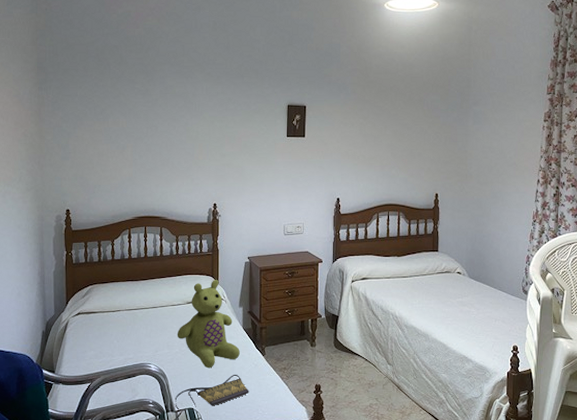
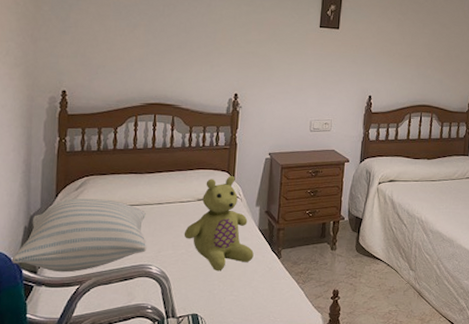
pillow: none [33,305,146,372] -> present [11,198,147,273]
handbag: present [175,374,249,411] -> none [176,278,261,317]

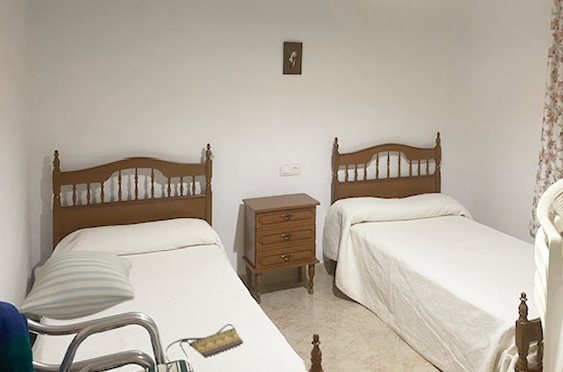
handbag: none [176,278,261,317] -> present [165,323,244,364]
stuffed bear: present [184,176,254,271] -> none [168,224,234,318]

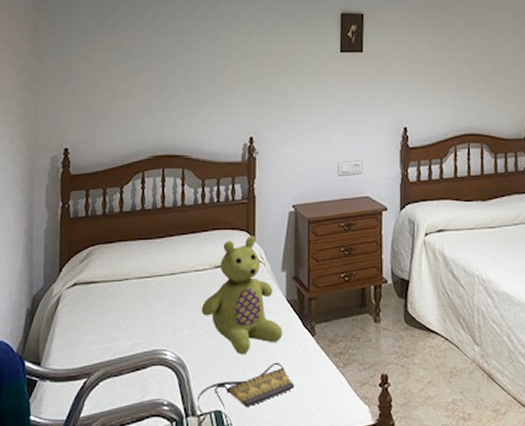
pillow: present [18,250,135,321] -> none [13,272,160,363]
stuffed bear: none [168,224,234,318] -> present [201,236,282,355]

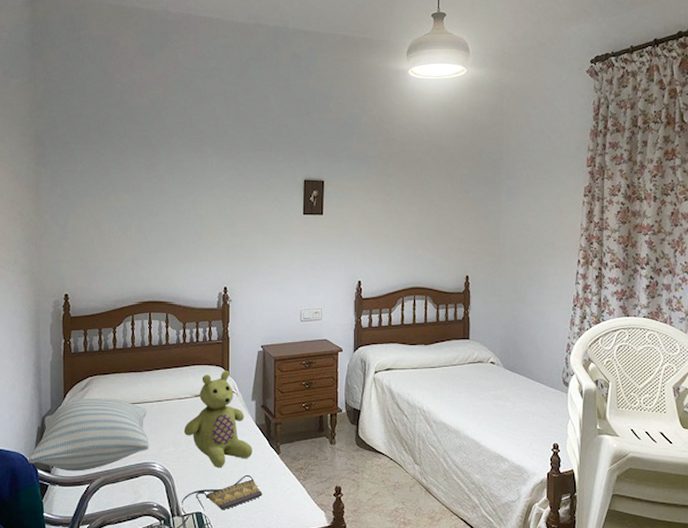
pillow: none [13,272,160,363] -> present [28,398,150,472]

